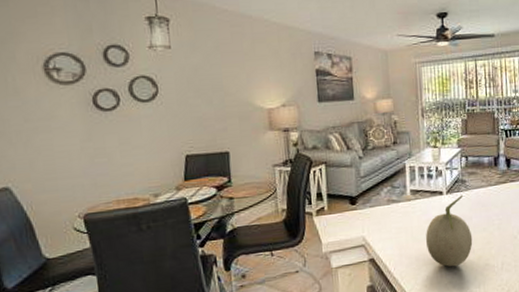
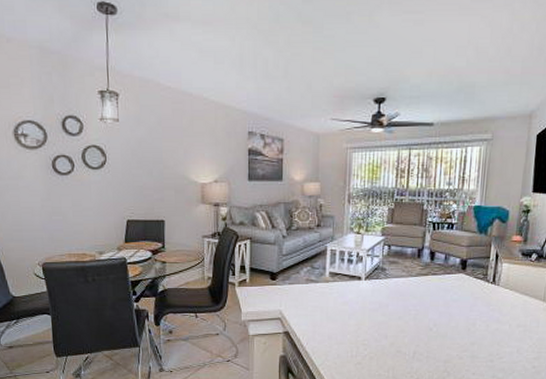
fruit: present [425,195,473,267] -> none [339,282,387,349]

